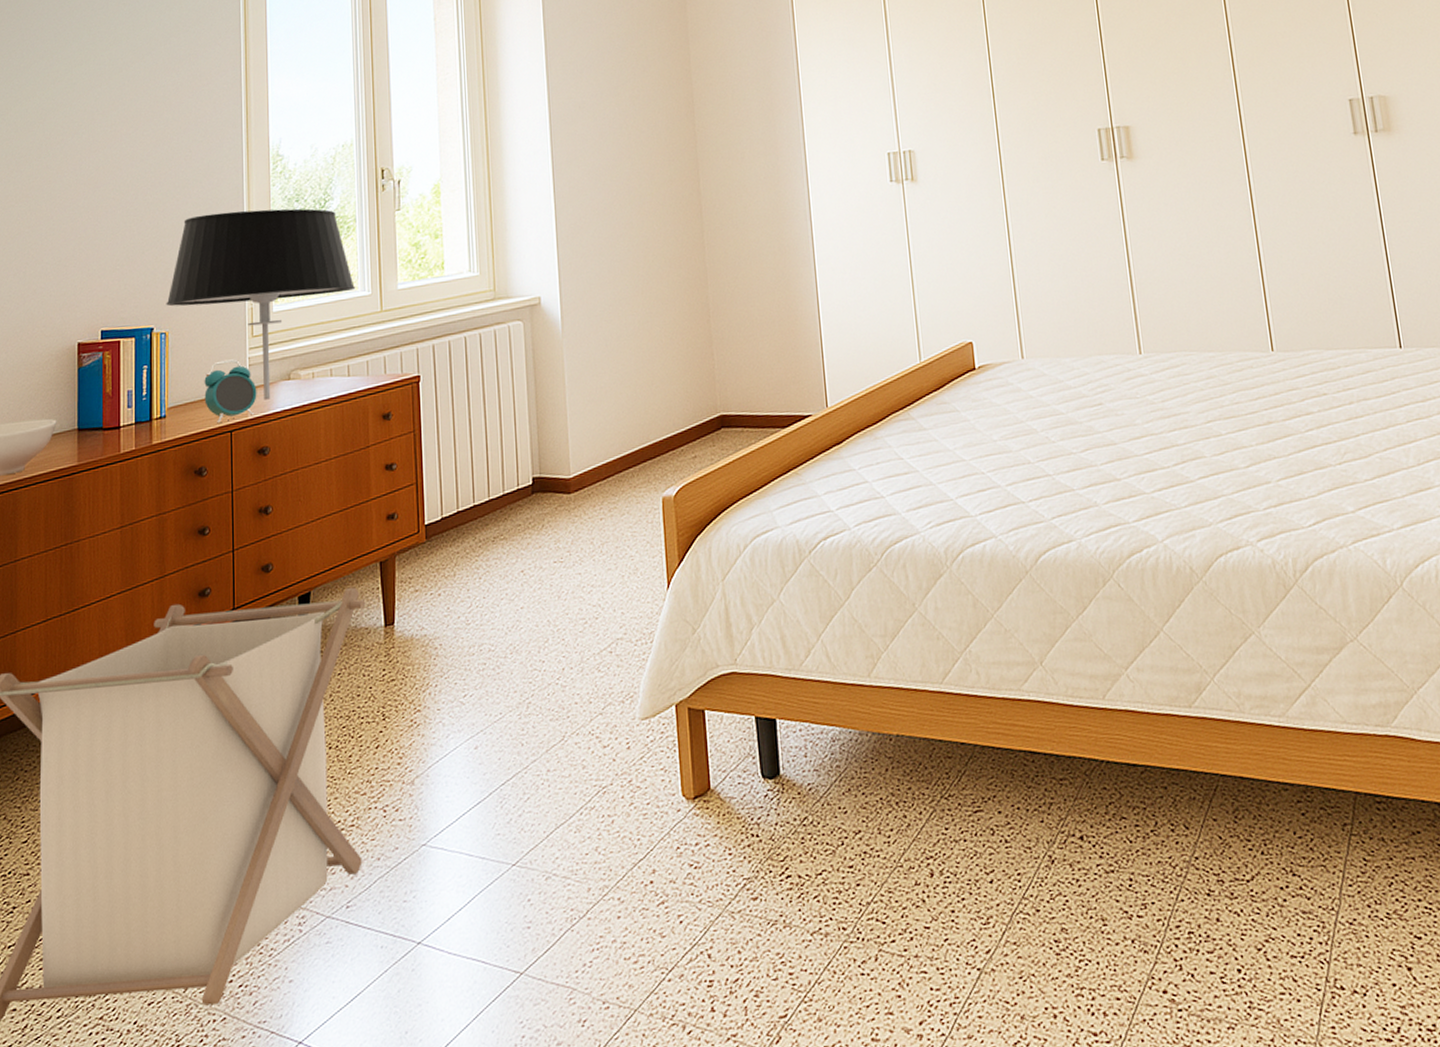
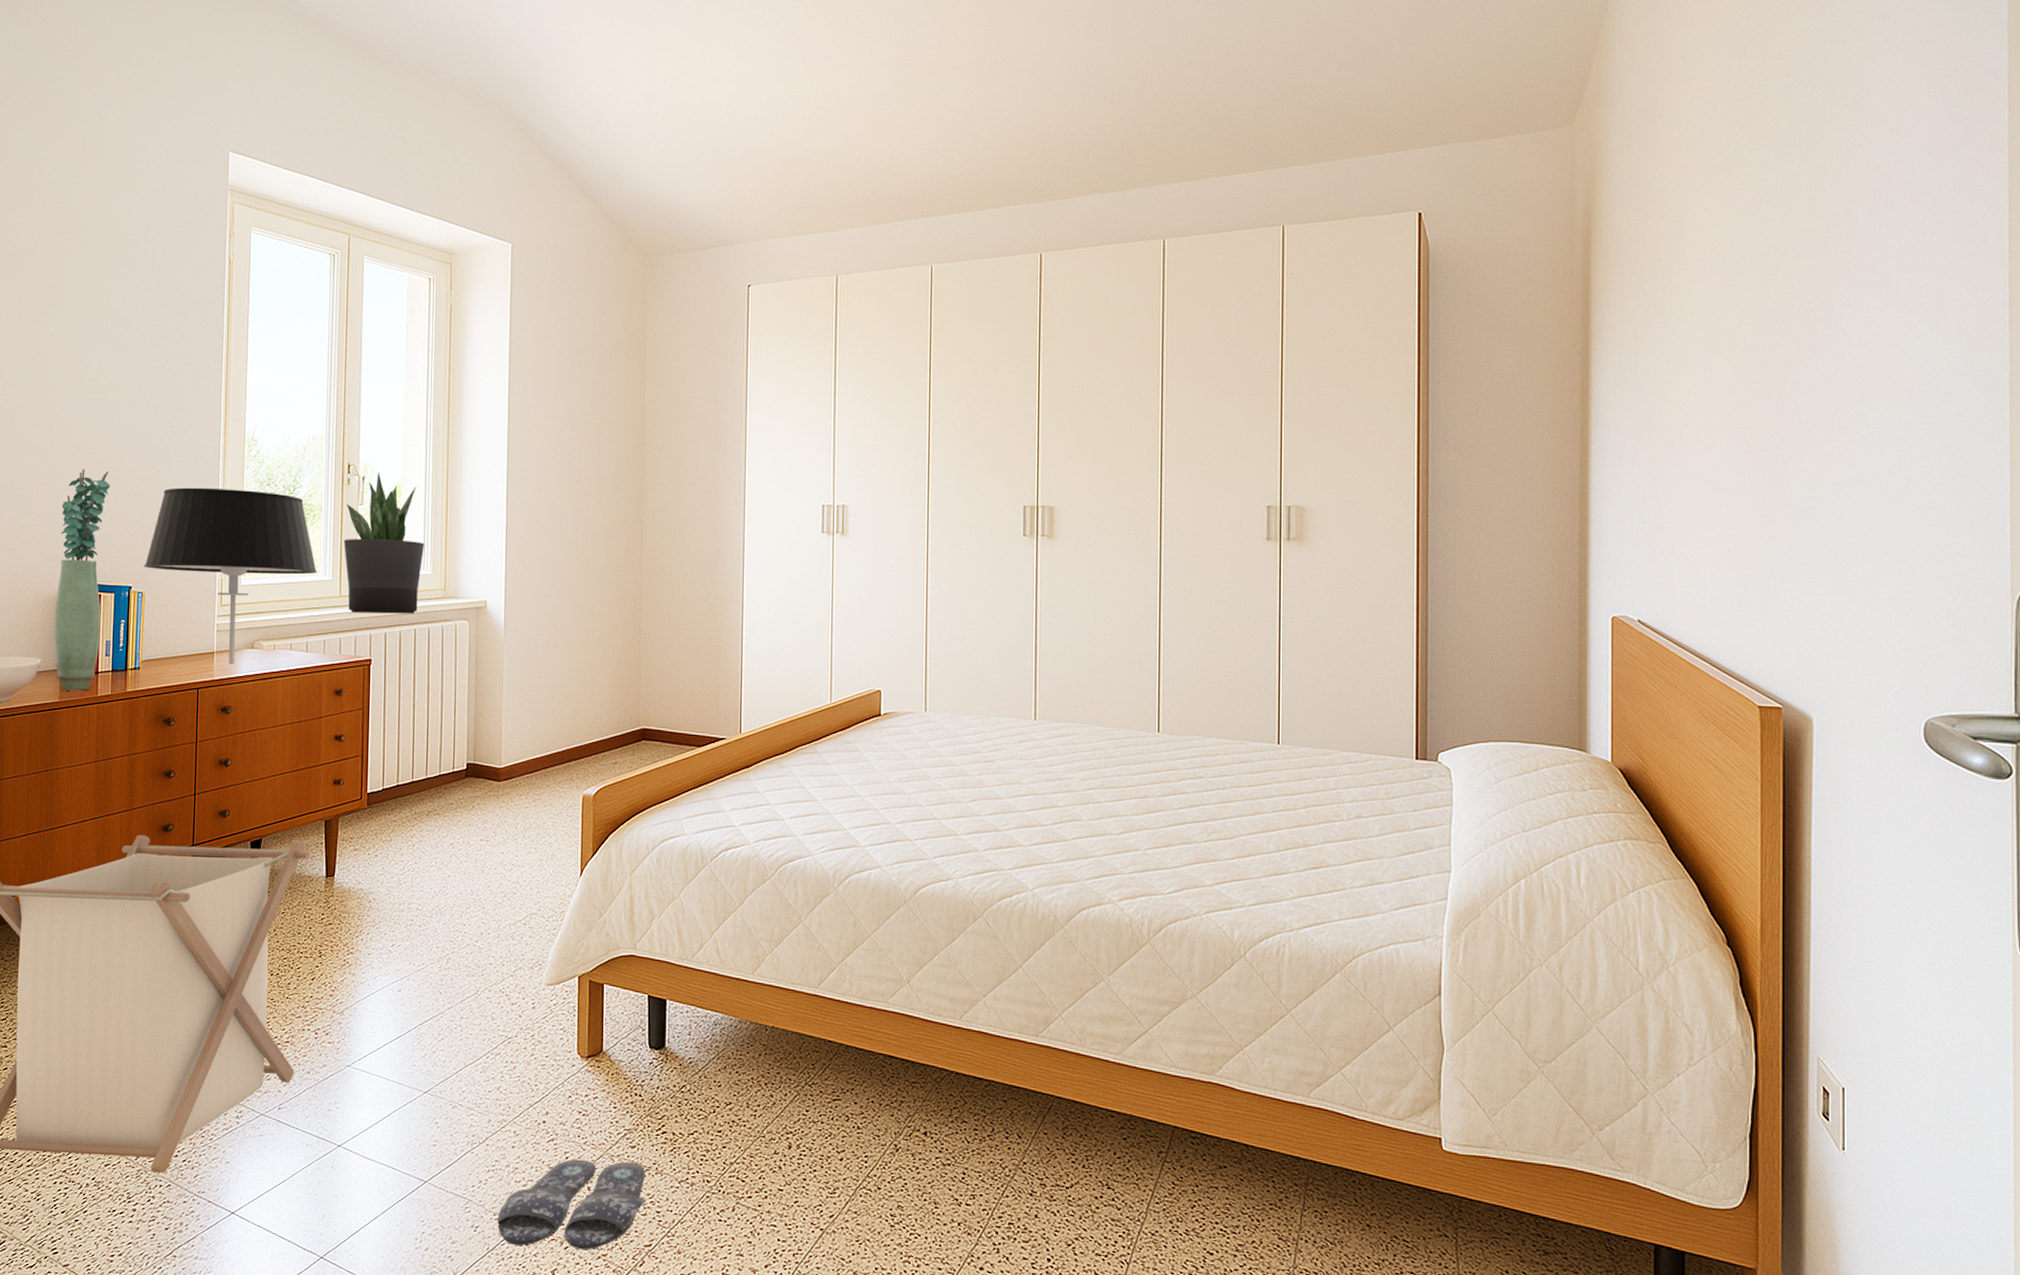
vase: none [69,207,126,452] -> present [53,469,110,691]
alarm clock: present [204,359,257,424] -> none [175,624,223,680]
planter: none [382,173,469,328] -> present [344,472,424,614]
slippers: none [607,917,776,1037] -> present [497,1159,646,1249]

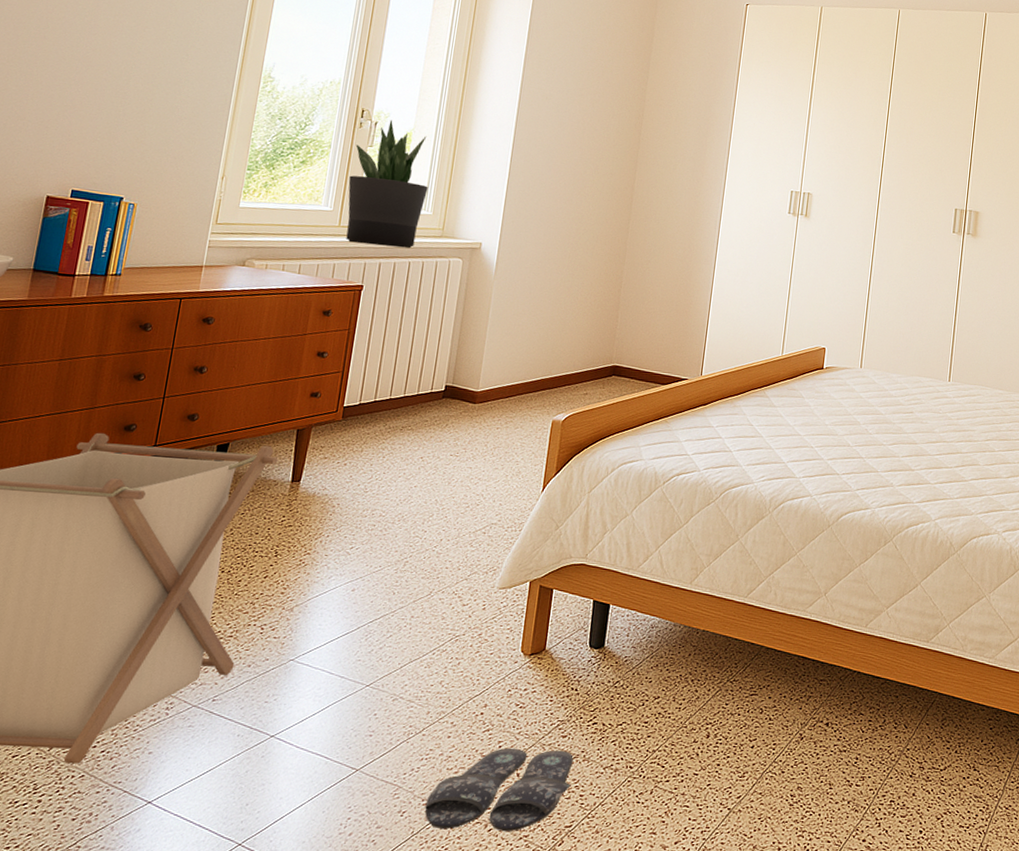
vase: present [53,469,110,691] -> none [28,83,114,292]
table lamp: present [144,487,318,664] -> none [139,111,320,279]

